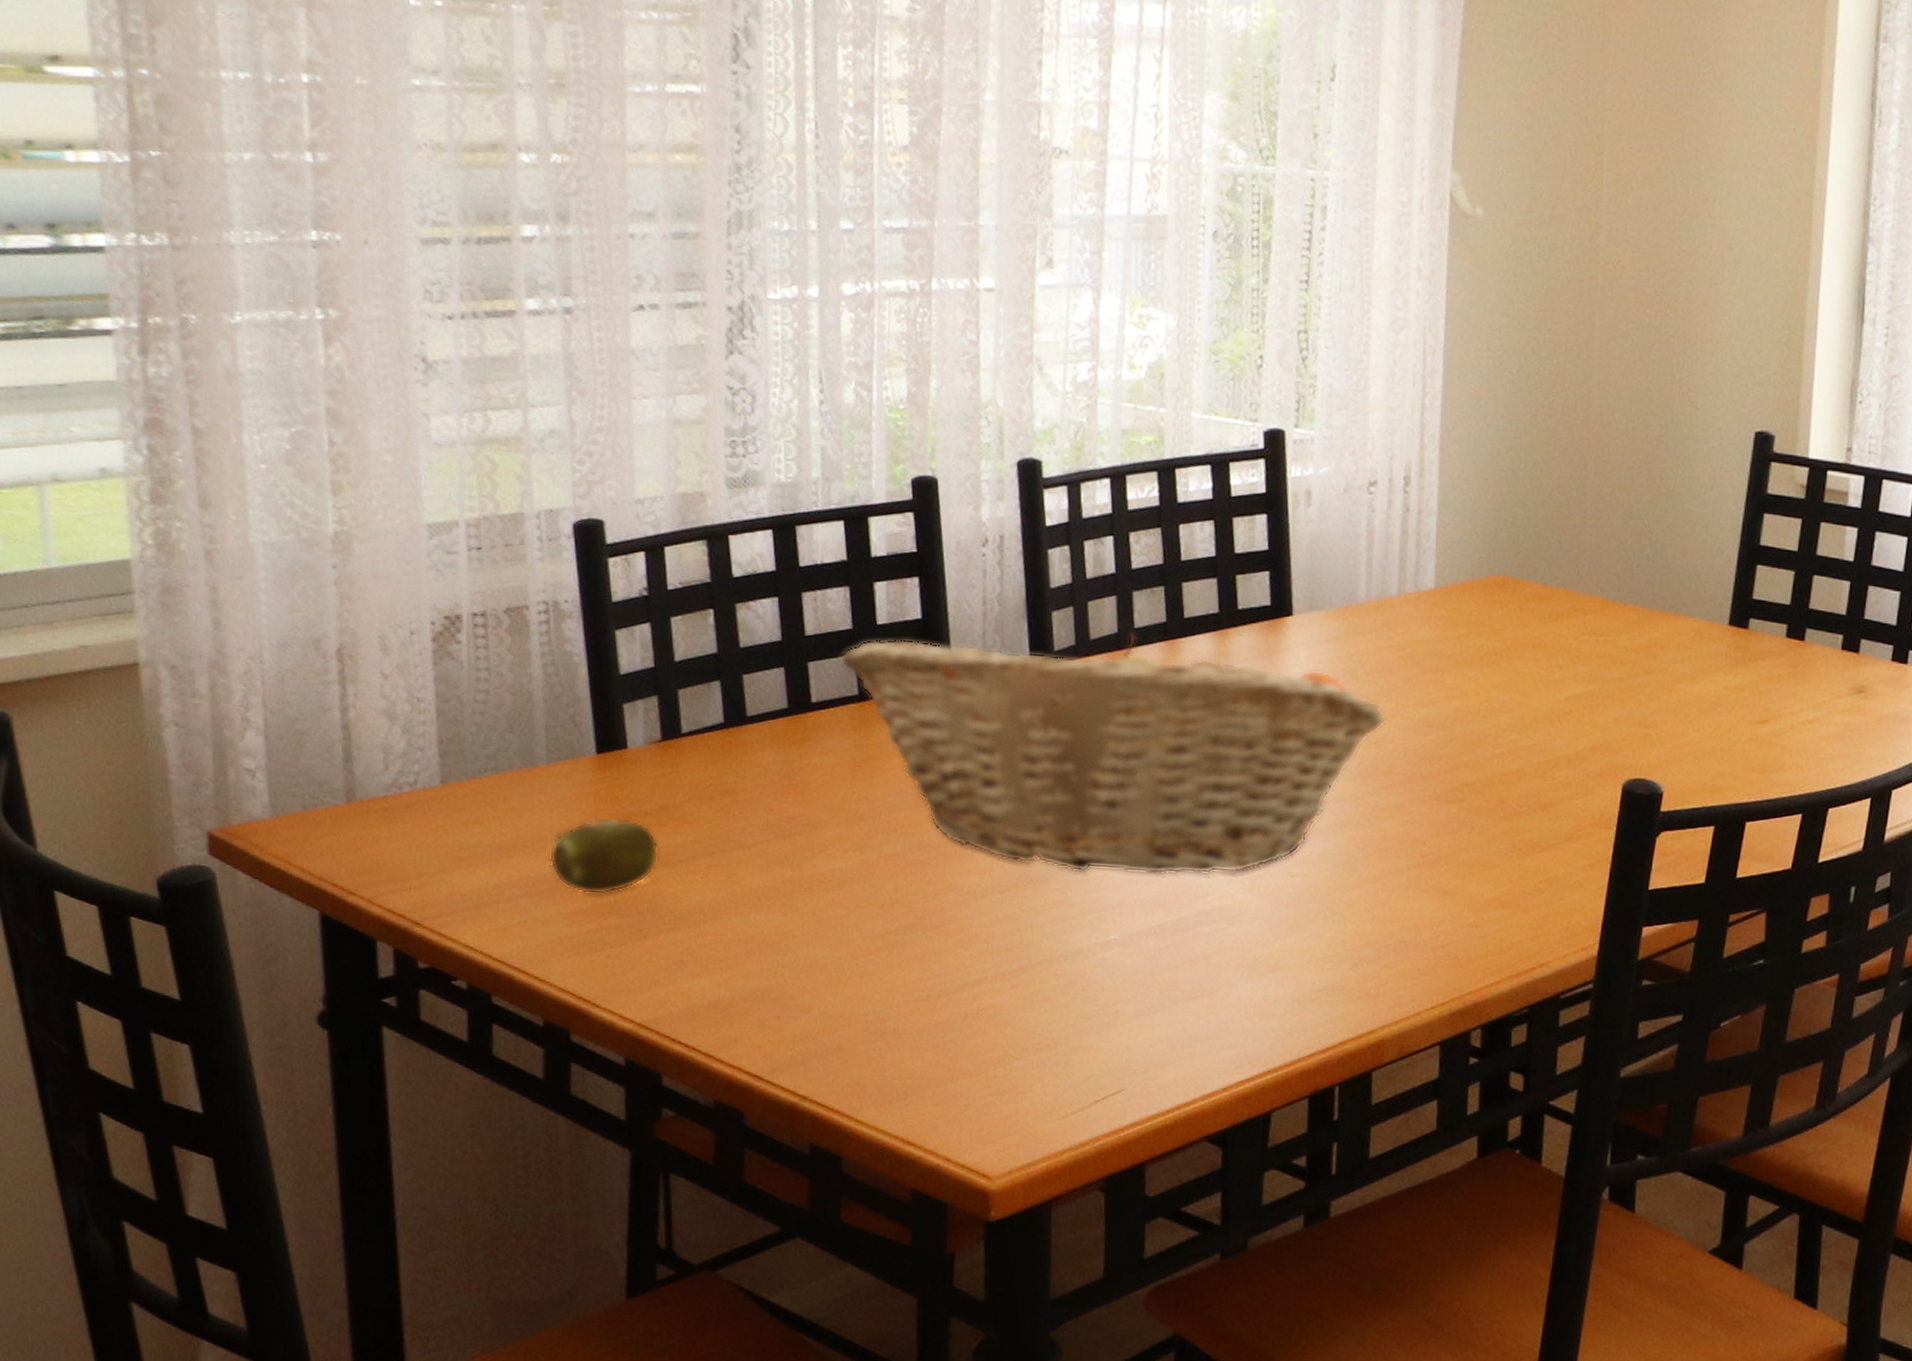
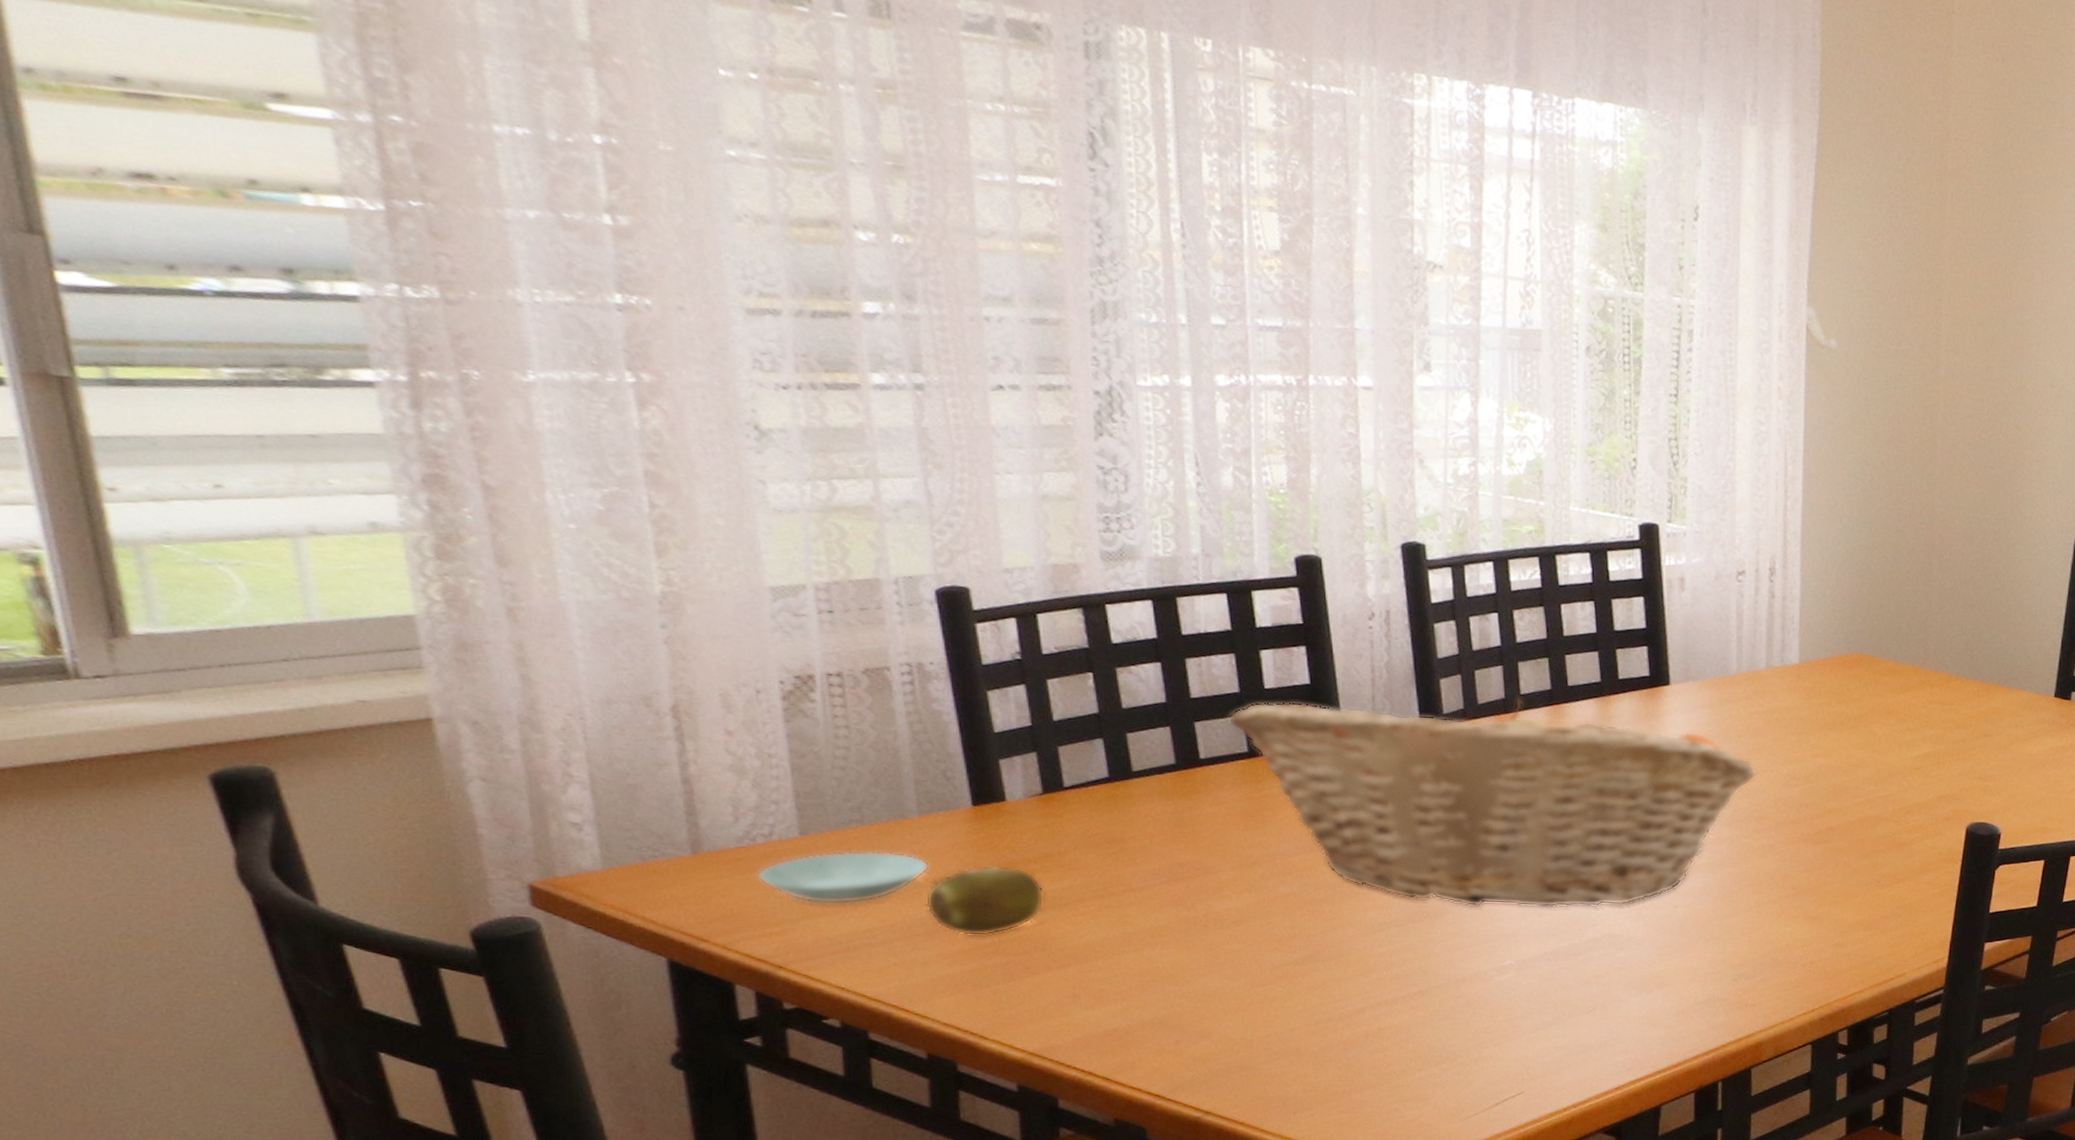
saucer: none [402,801,555,858] -> present [757,850,929,905]

